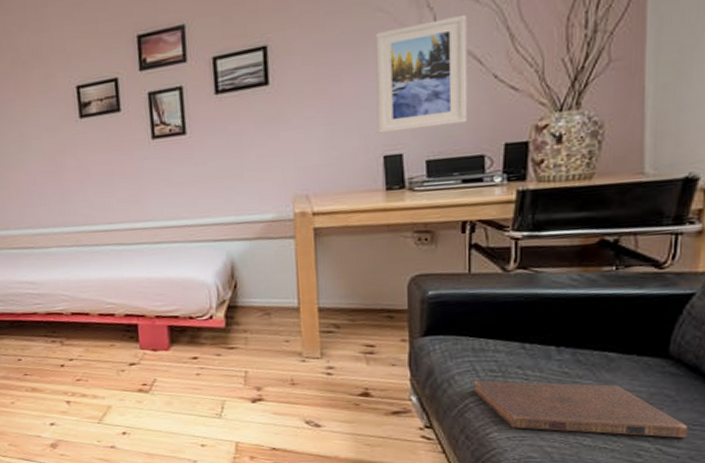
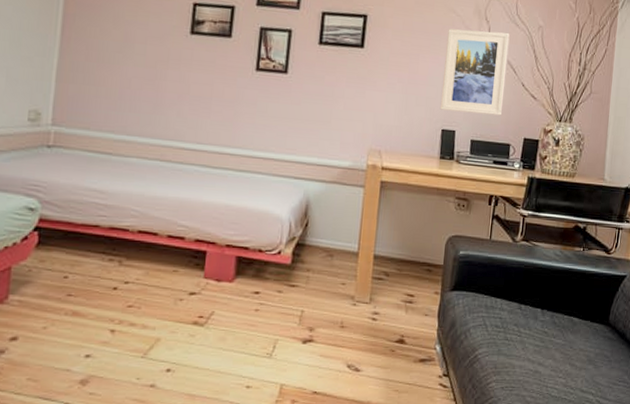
book: present [473,380,689,438] -> none [482,334,616,391]

